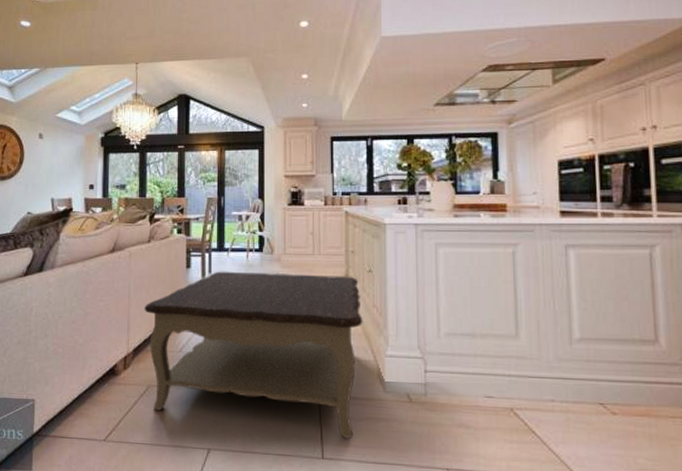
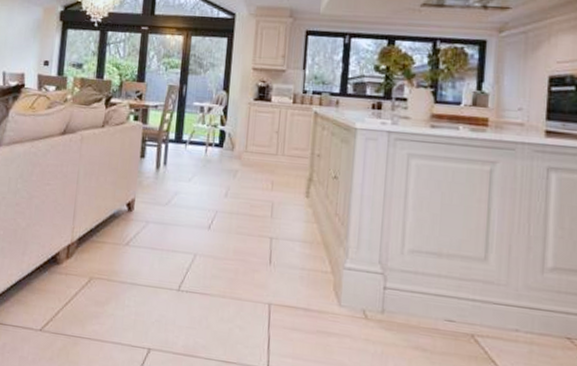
coffee table: present [144,271,363,438] -> none [92,164,323,351]

